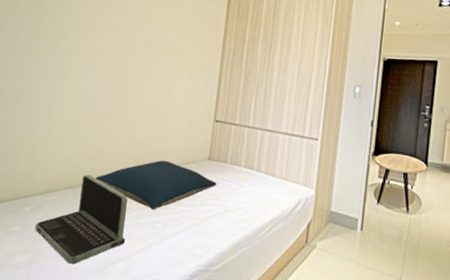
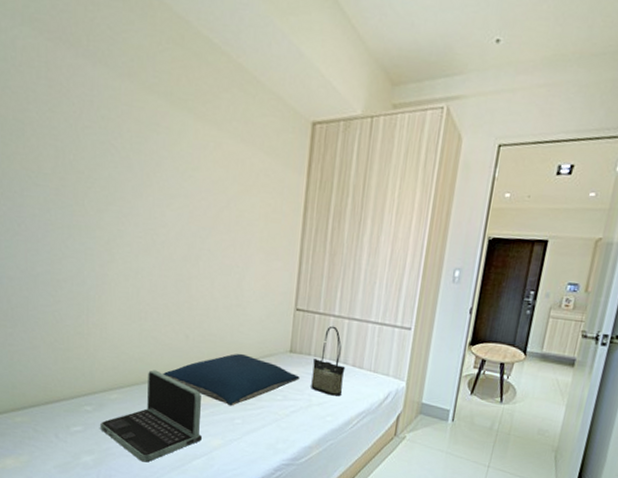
tote bag: none [227,136,259,203] -> present [311,325,346,397]

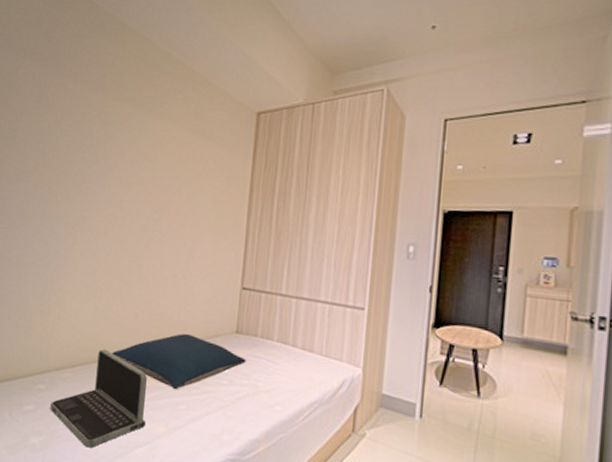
tote bag: present [311,325,346,397] -> none [258,305,295,383]

